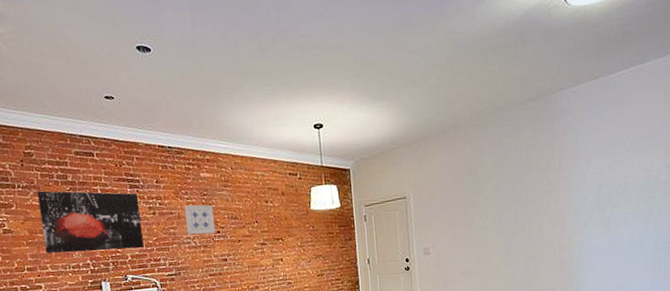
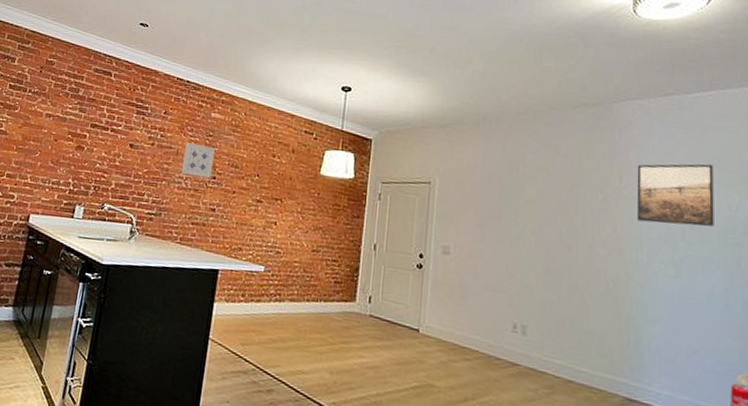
wall art: present [37,190,144,254] -> none [31,99,142,177]
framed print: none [573,134,634,195] -> present [636,164,714,226]

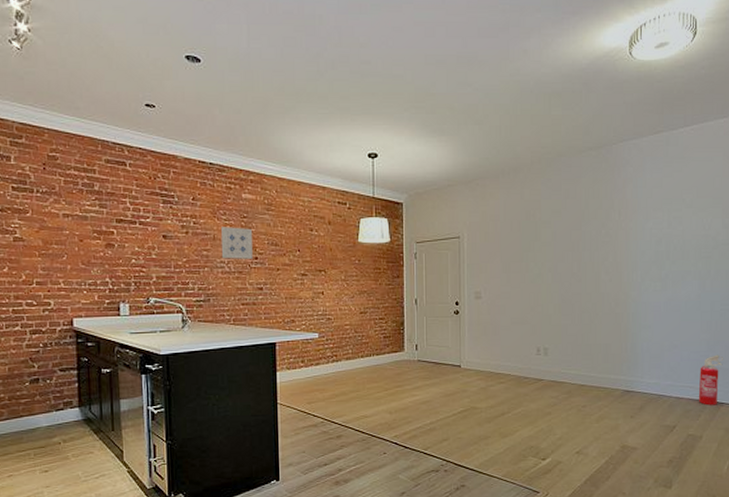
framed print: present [636,164,714,226] -> none [632,192,693,248]

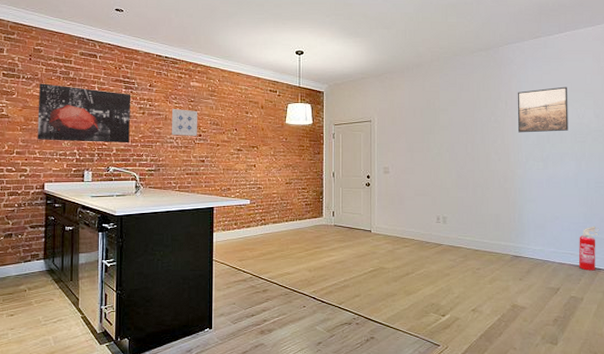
wall art: none [58,198,172,269] -> present [37,83,131,142]
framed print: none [632,192,693,248] -> present [517,86,568,133]

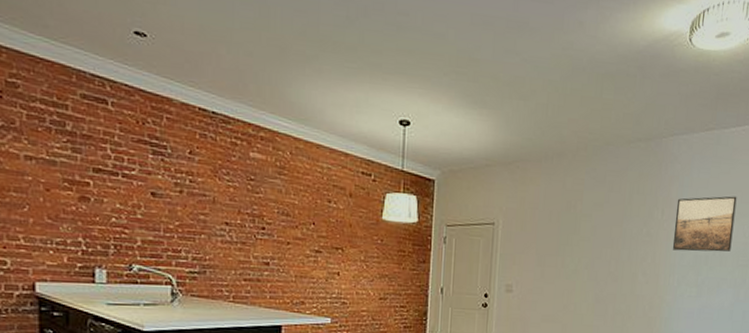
wall art: present [37,83,131,142] -> none [18,136,163,232]
wall art: present [171,109,197,136] -> none [221,189,259,229]

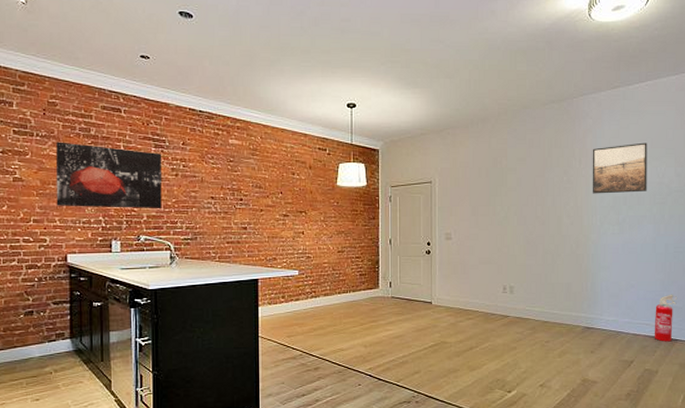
wall art: none [18,136,163,232] -> present [55,142,162,208]

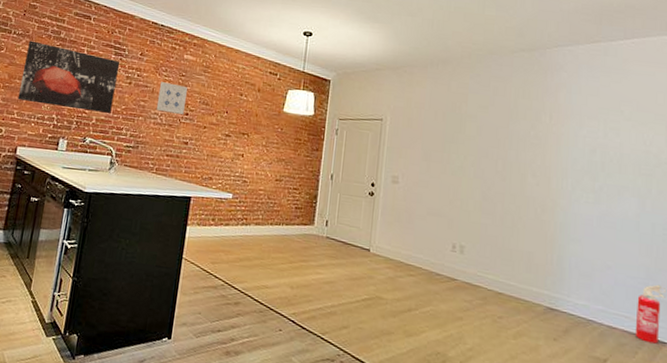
wall art: none [208,170,238,200] -> present [156,82,187,114]
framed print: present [592,142,647,194] -> none [563,104,632,159]

